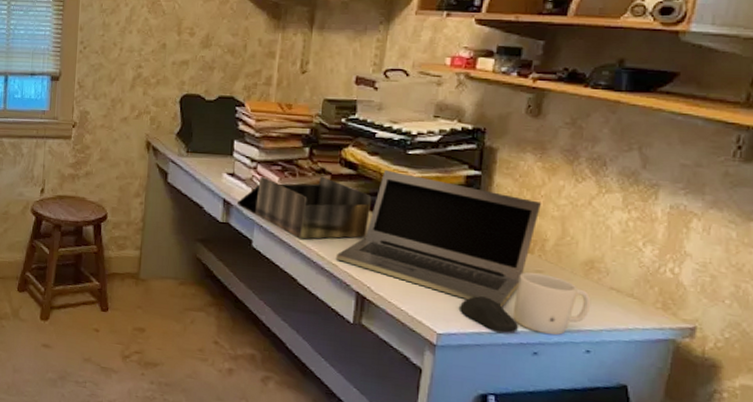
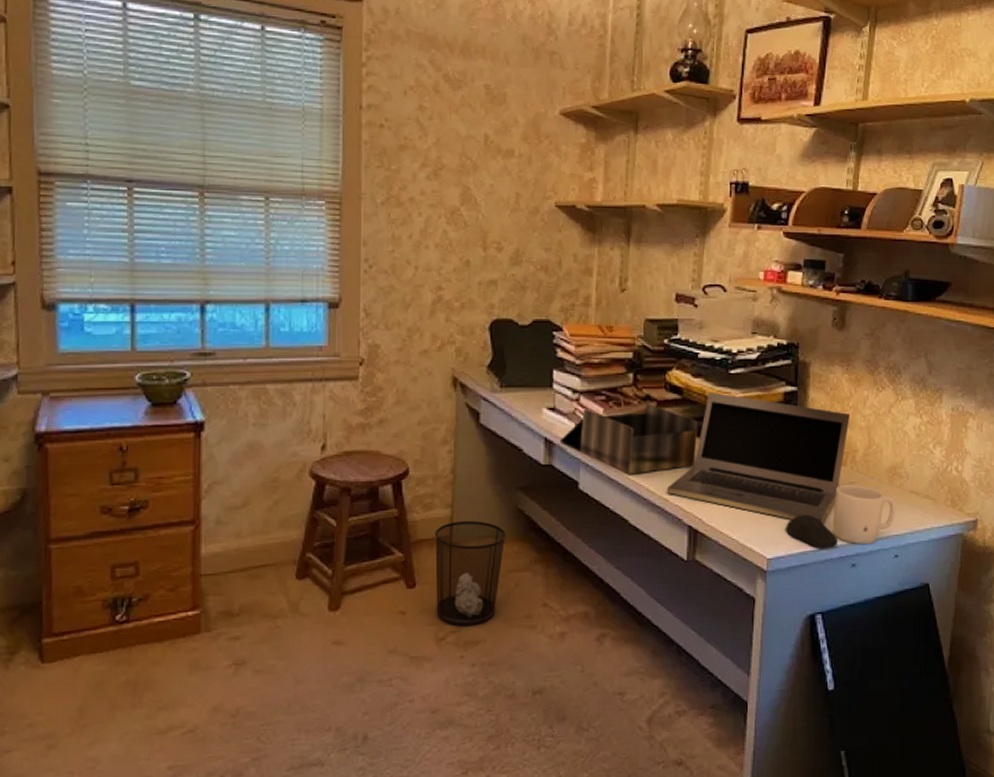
waste bin: none [123,261,185,350] -> present [434,520,506,626]

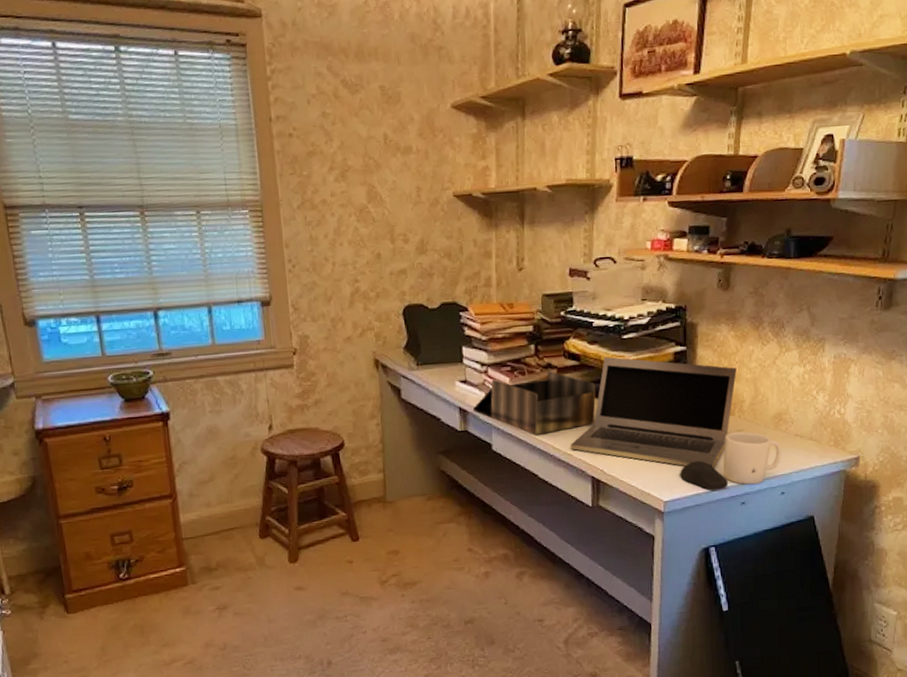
waste bin: present [434,520,506,626] -> none [370,482,432,571]

